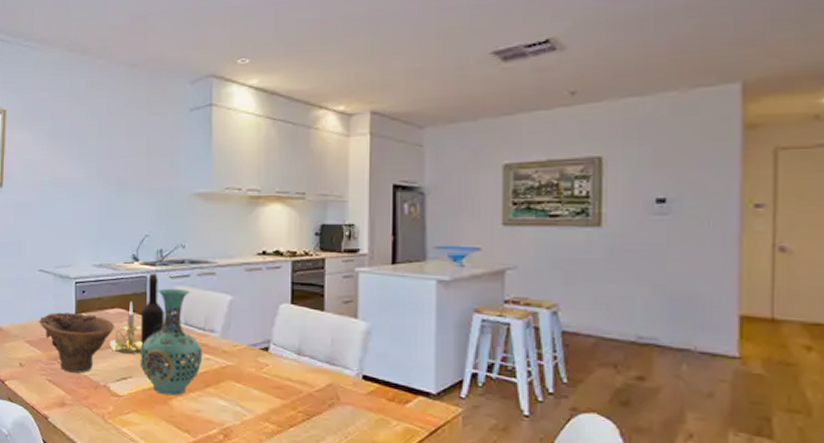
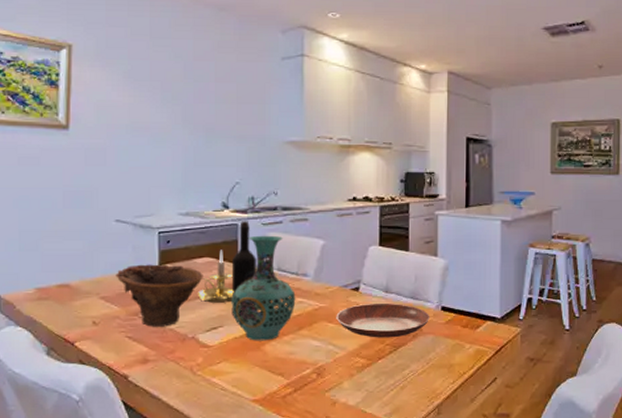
bowl: none [244,365,350,405] -> present [336,302,431,338]

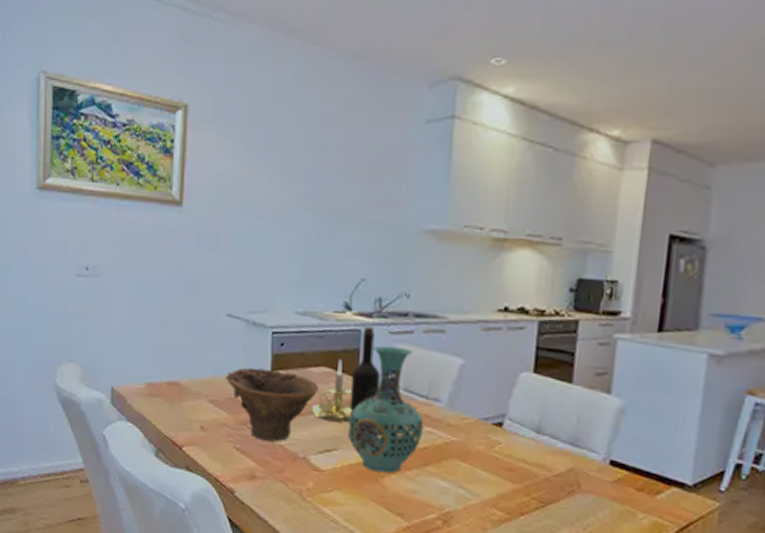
bowl: present [336,302,431,338] -> none [471,444,594,491]

